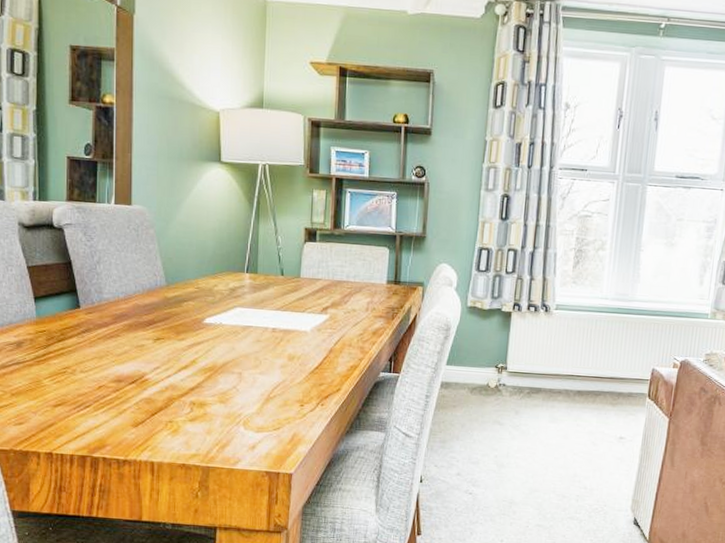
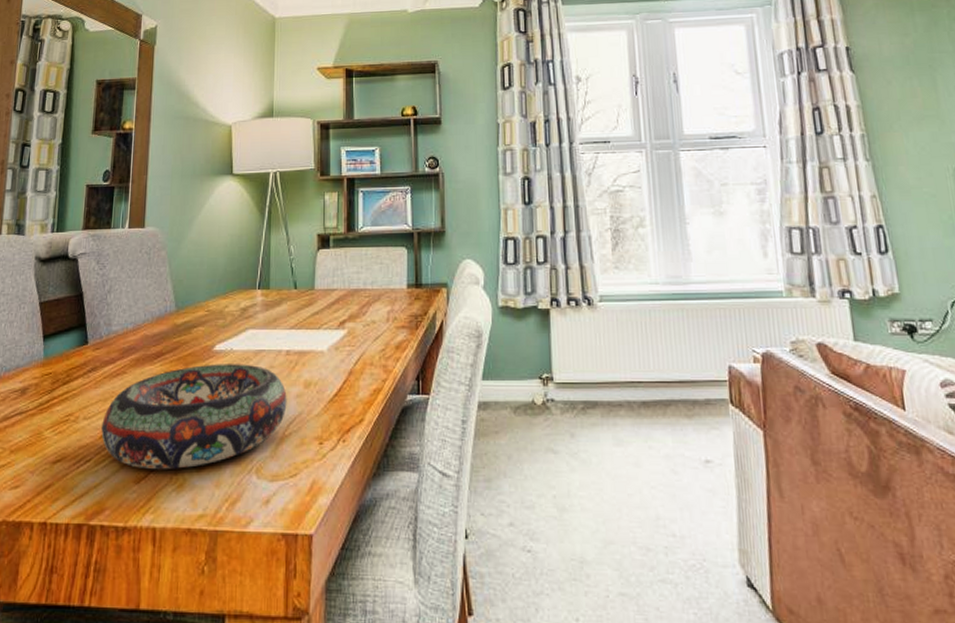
decorative bowl: none [99,334,272,418] -> present [101,364,287,470]

